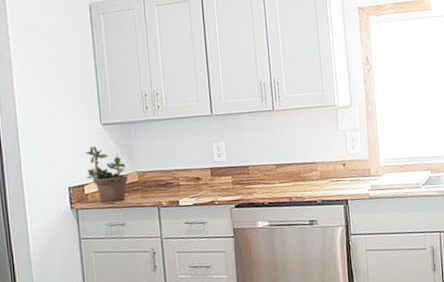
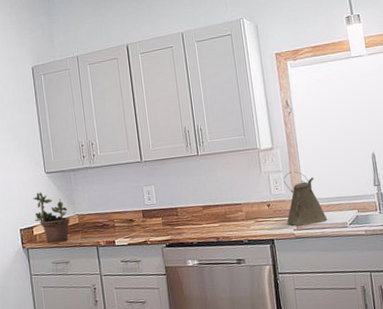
kettle: none [360,130,402,186] -> present [283,171,328,226]

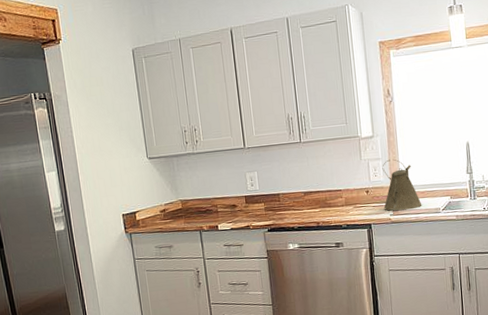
potted plant: present [33,192,71,244] -> none [135,177,174,229]

